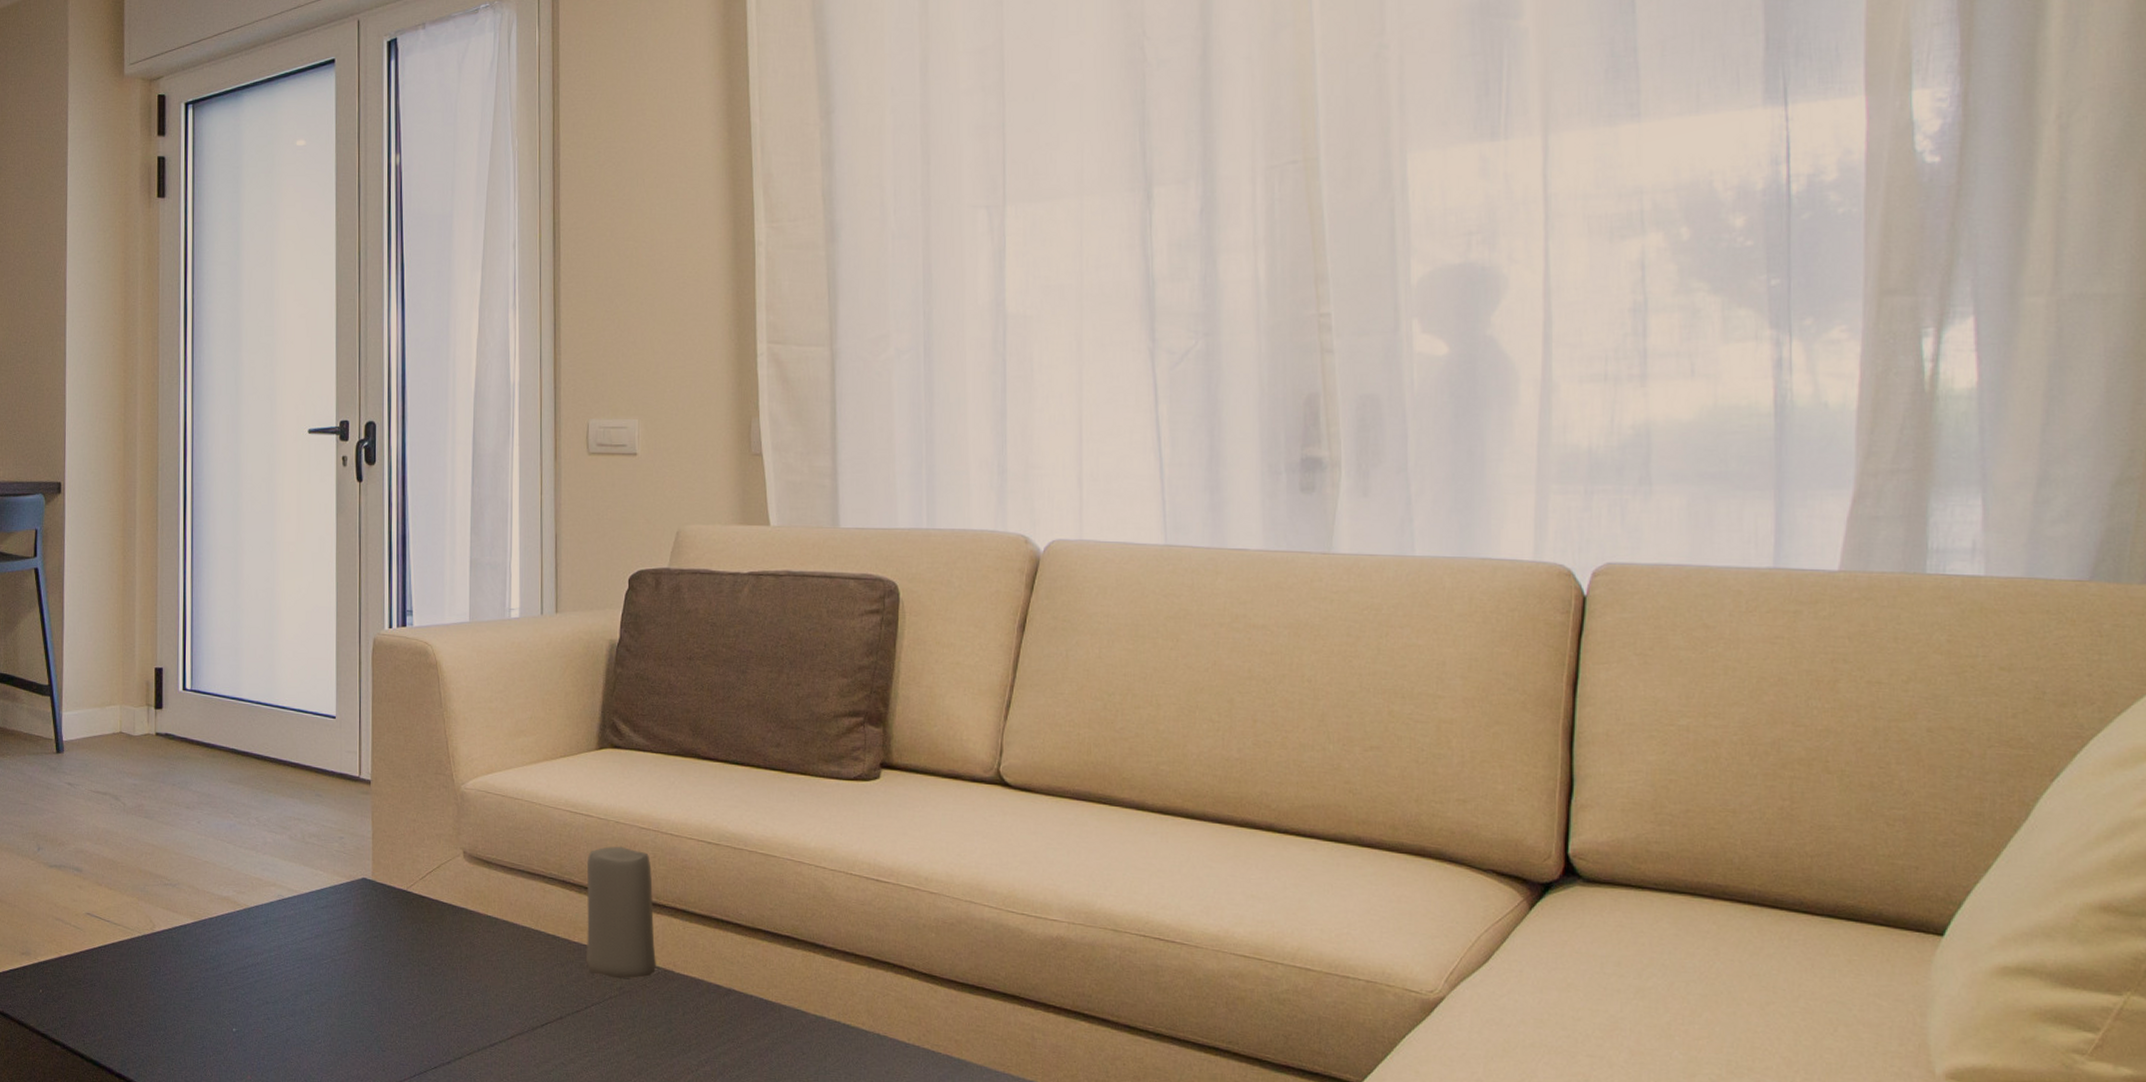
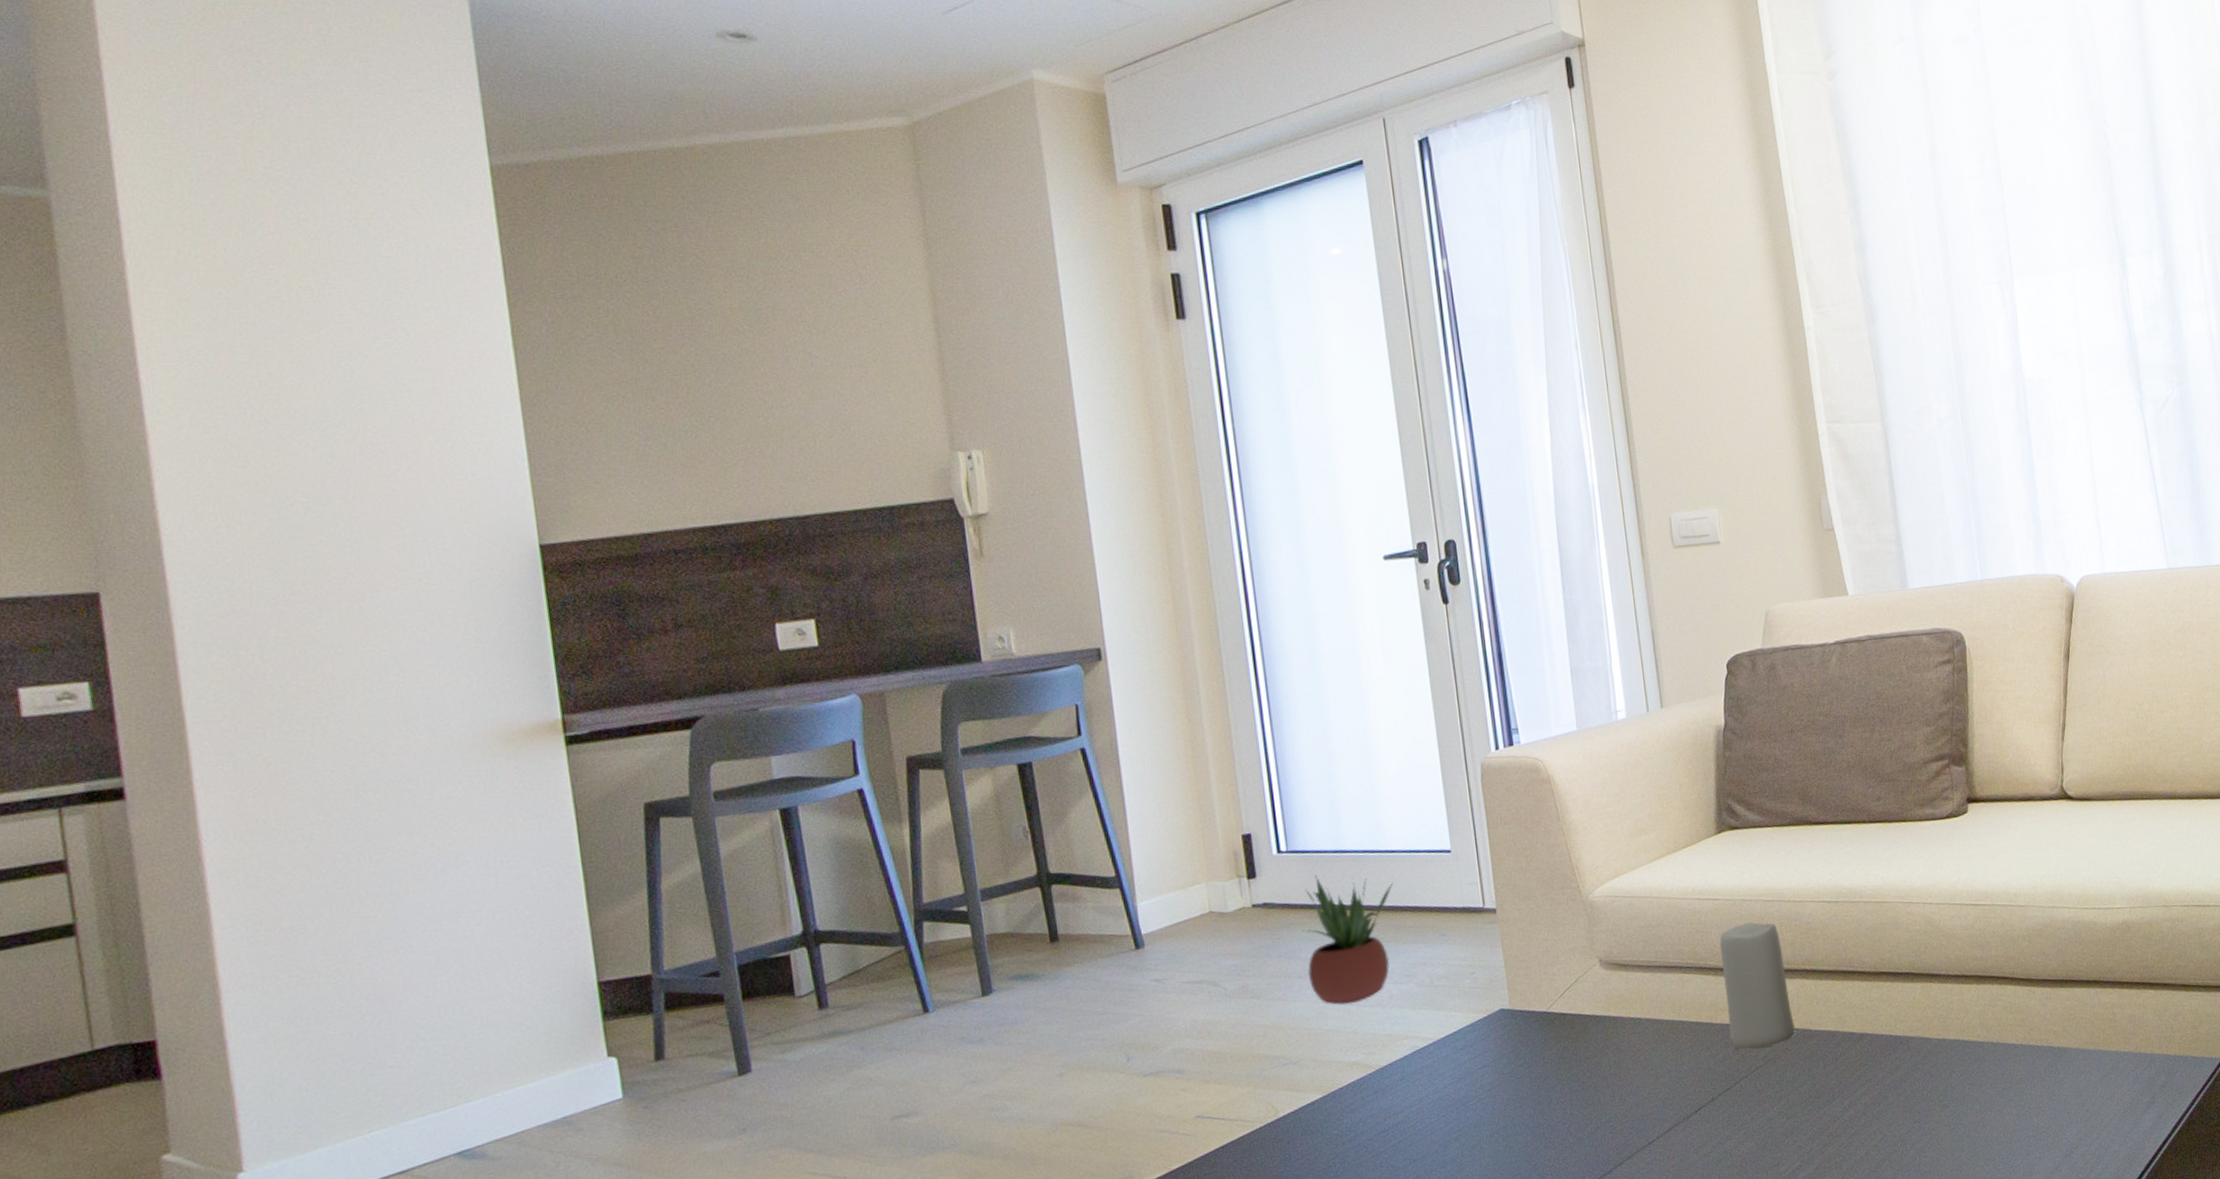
potted plant: none [195,716,280,843] -> present [1302,874,1394,1005]

